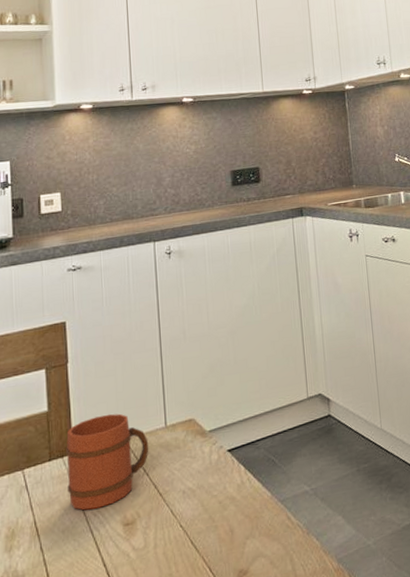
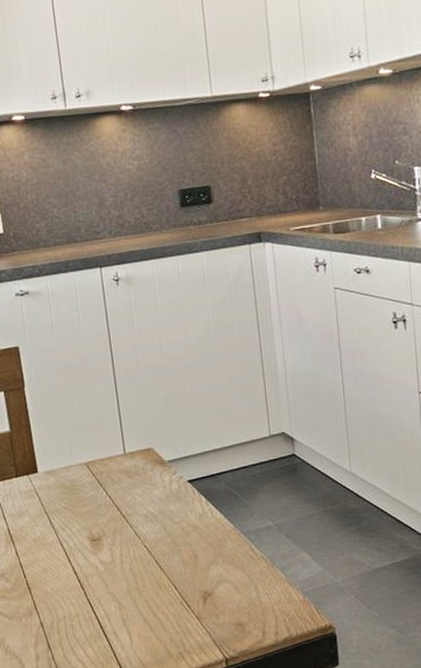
mug: present [66,413,149,511] -> none [30,438,110,524]

